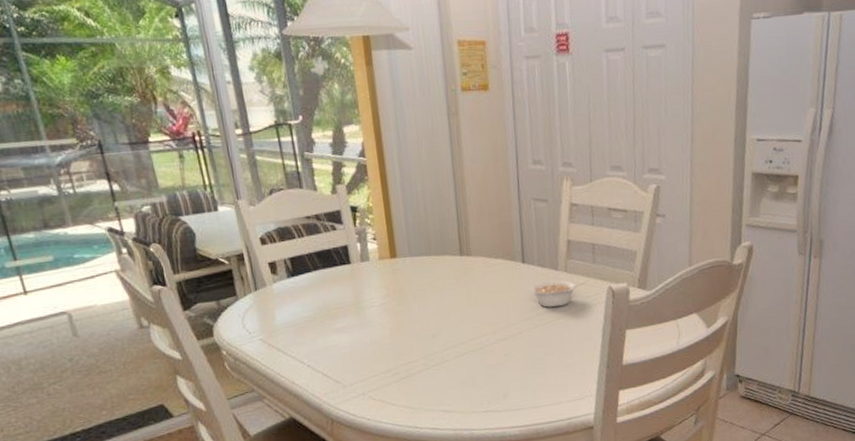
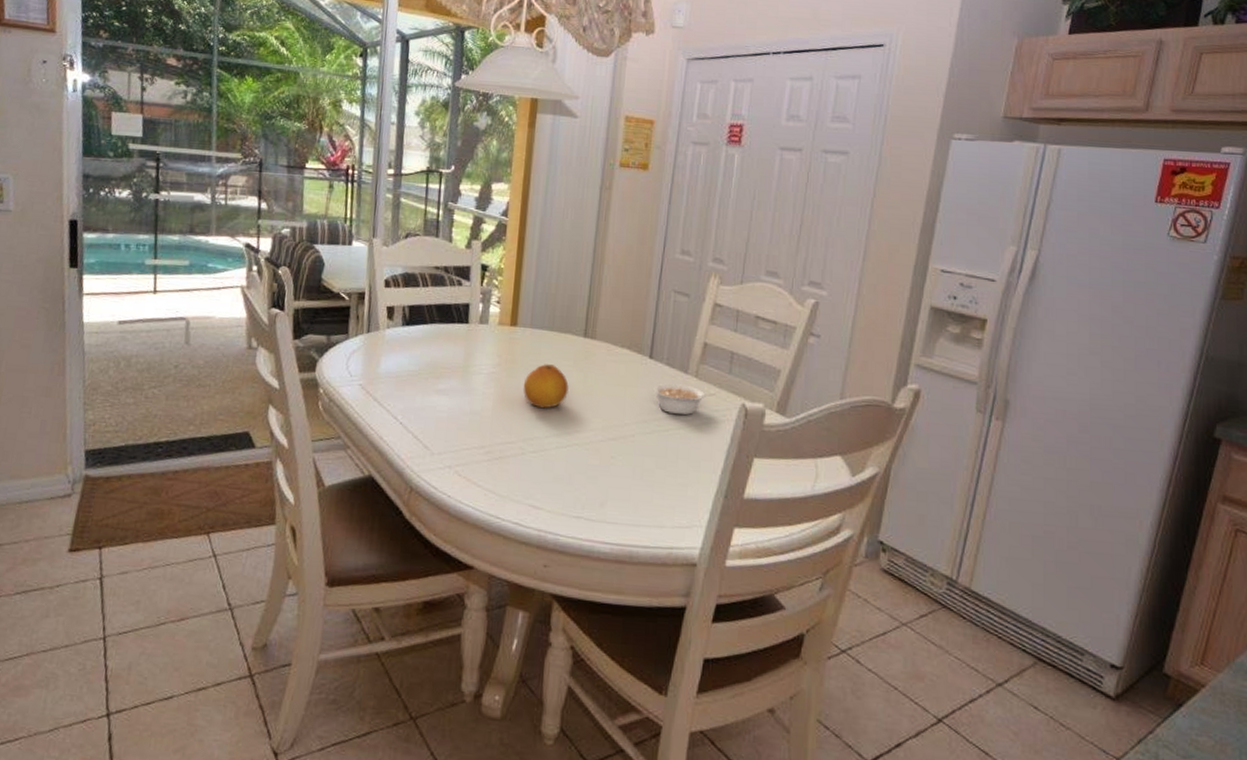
fruit: none [414,285,457,327] -> present [523,364,570,409]

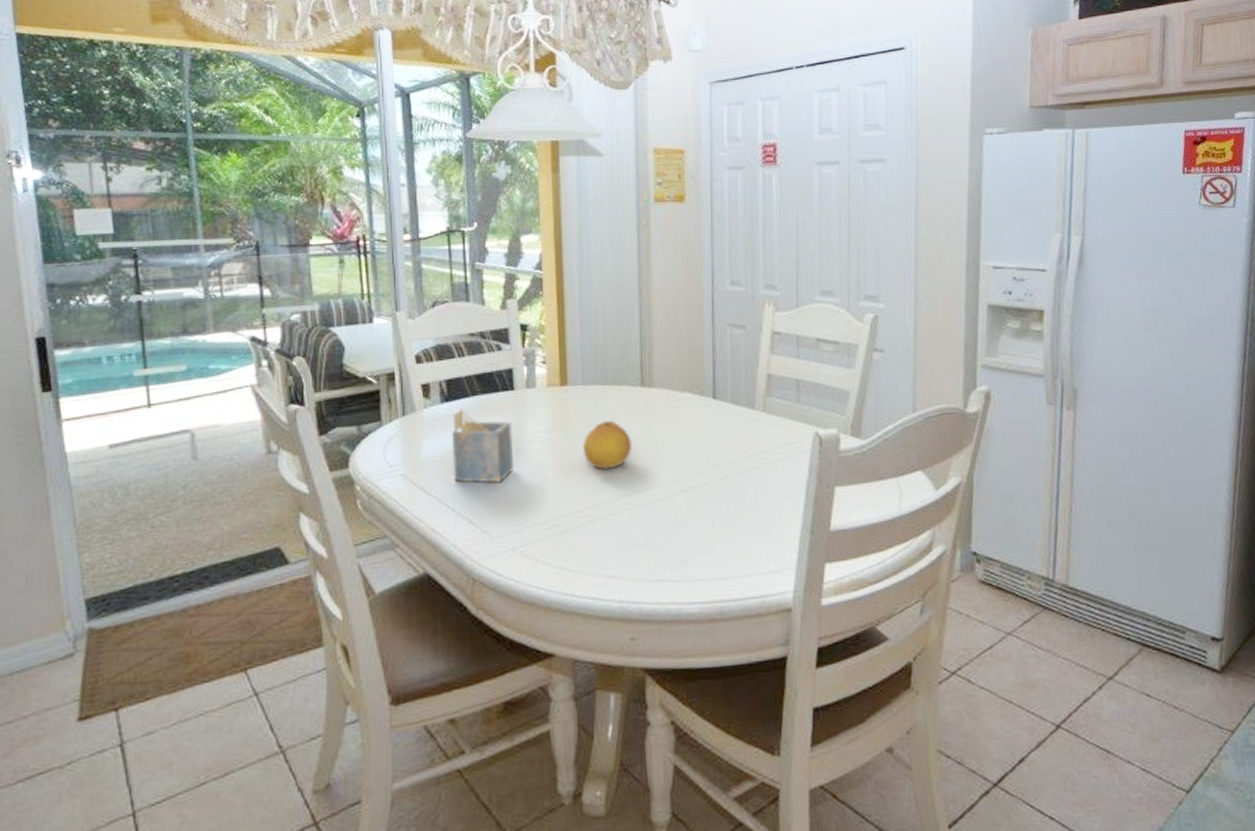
napkin holder: none [405,333,463,405] -> present [451,409,514,484]
legume: present [653,383,716,416] -> none [721,421,787,455]

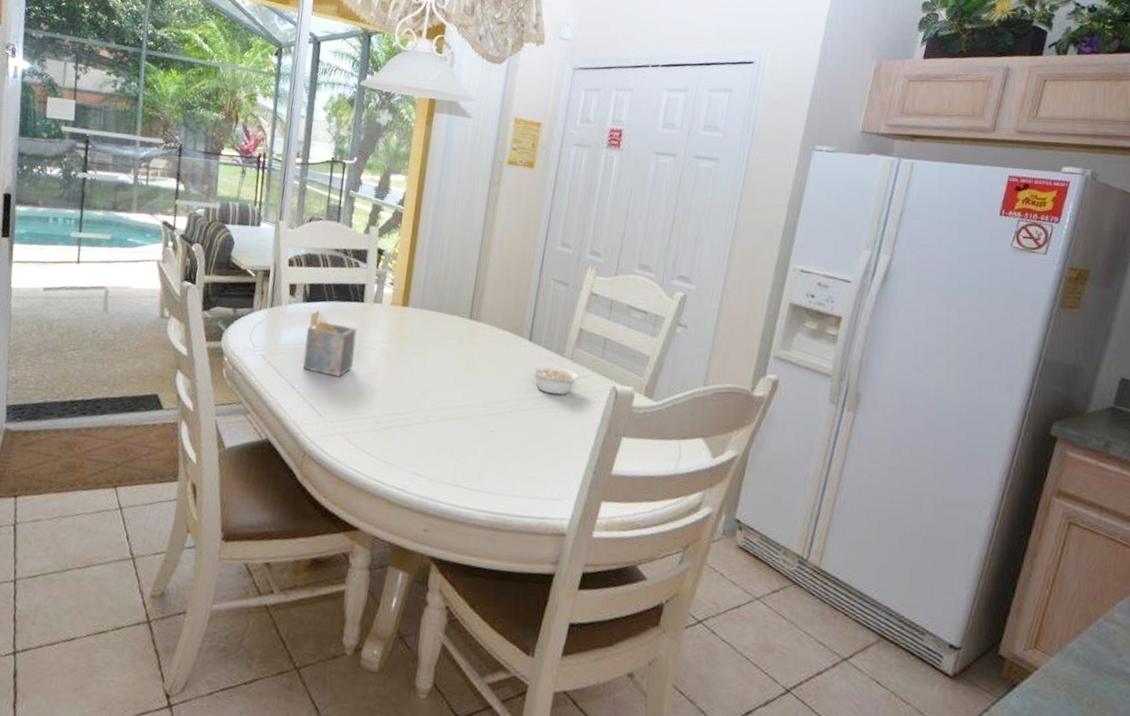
fruit: present [582,421,633,470] -> none [411,342,455,384]
legume: none [721,421,787,455] -> present [531,365,589,395]

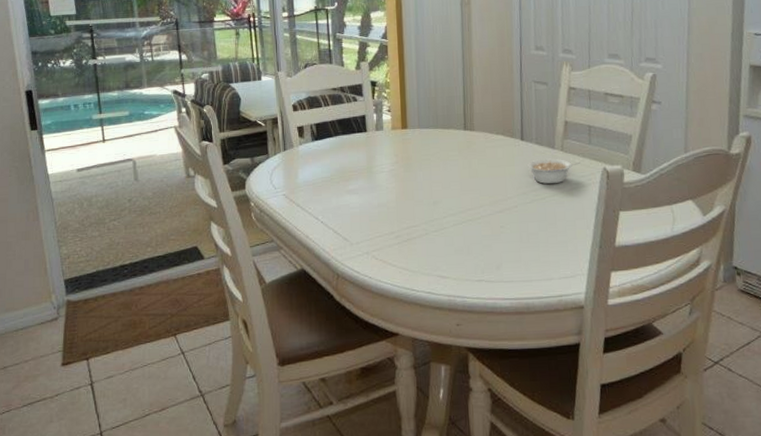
napkin holder: present [302,310,357,377] -> none [320,146,367,203]

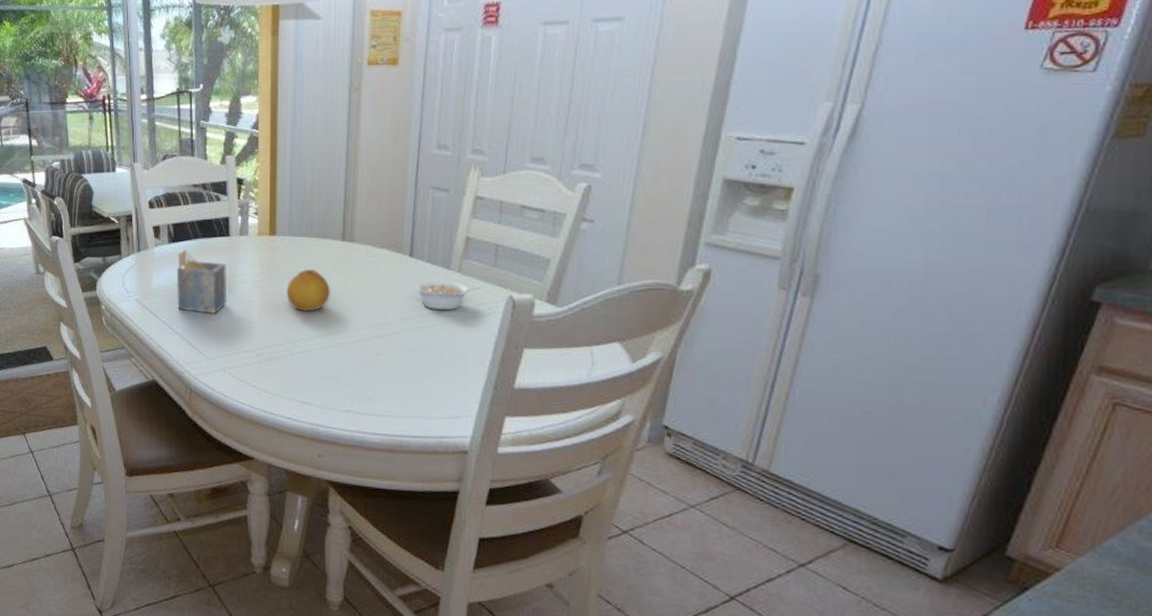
napkin holder: none [320,146,367,203] -> present [176,249,228,314]
fruit: none [419,156,458,194] -> present [286,269,332,312]

